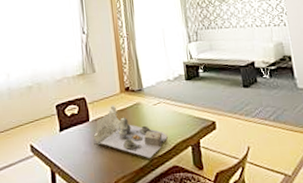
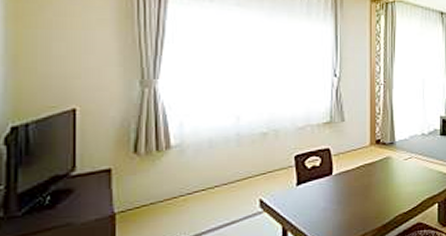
tea set: present [93,104,168,158] -> none [335,157,415,215]

